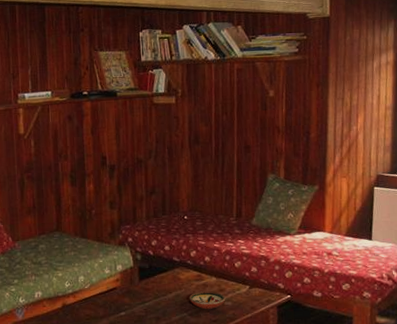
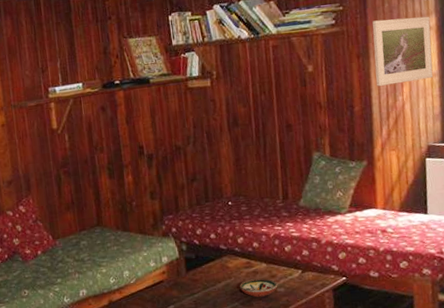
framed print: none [332,51,388,115] -> present [372,16,433,86]

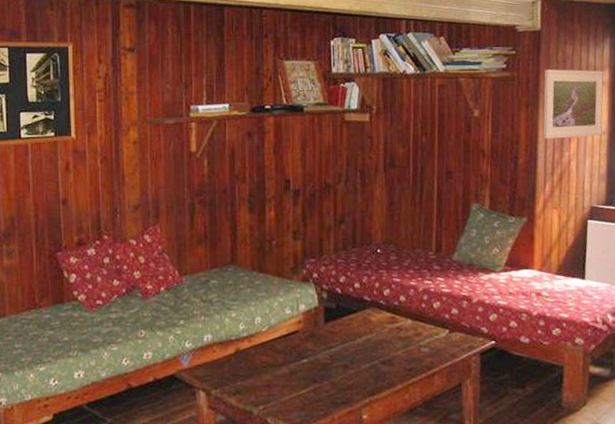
decorative bowl: present [239,278,278,298] -> none [381,336,422,356]

